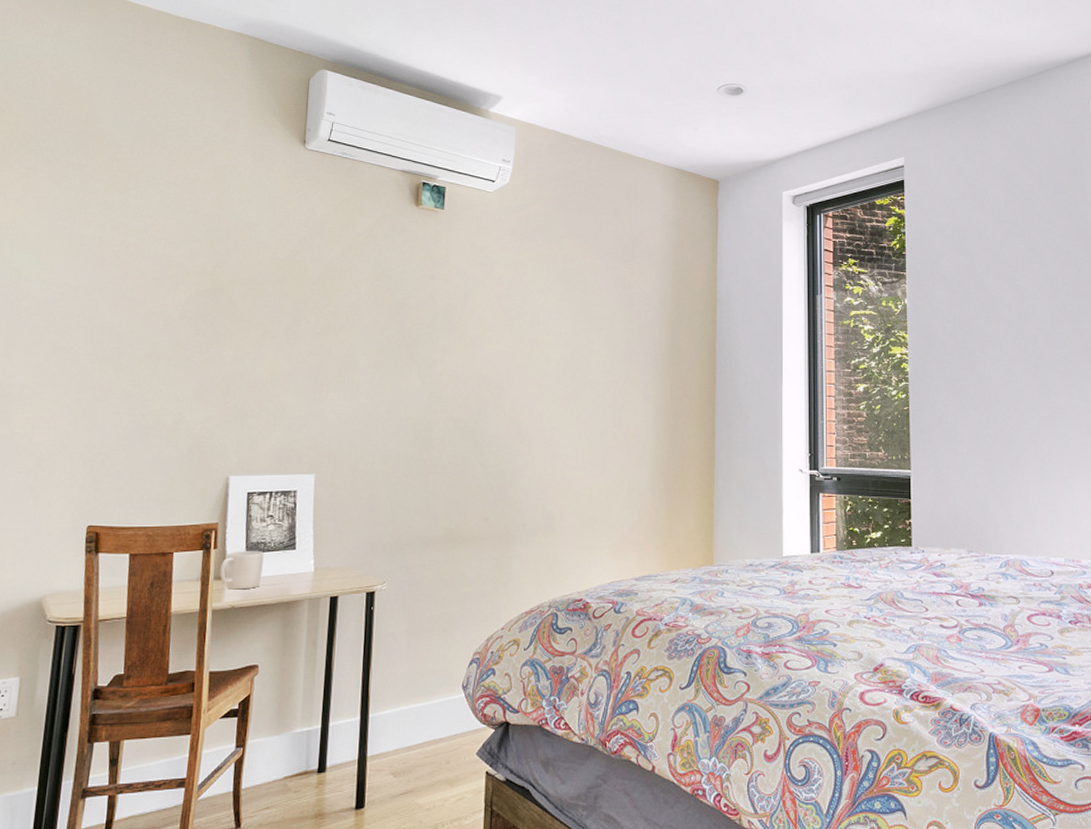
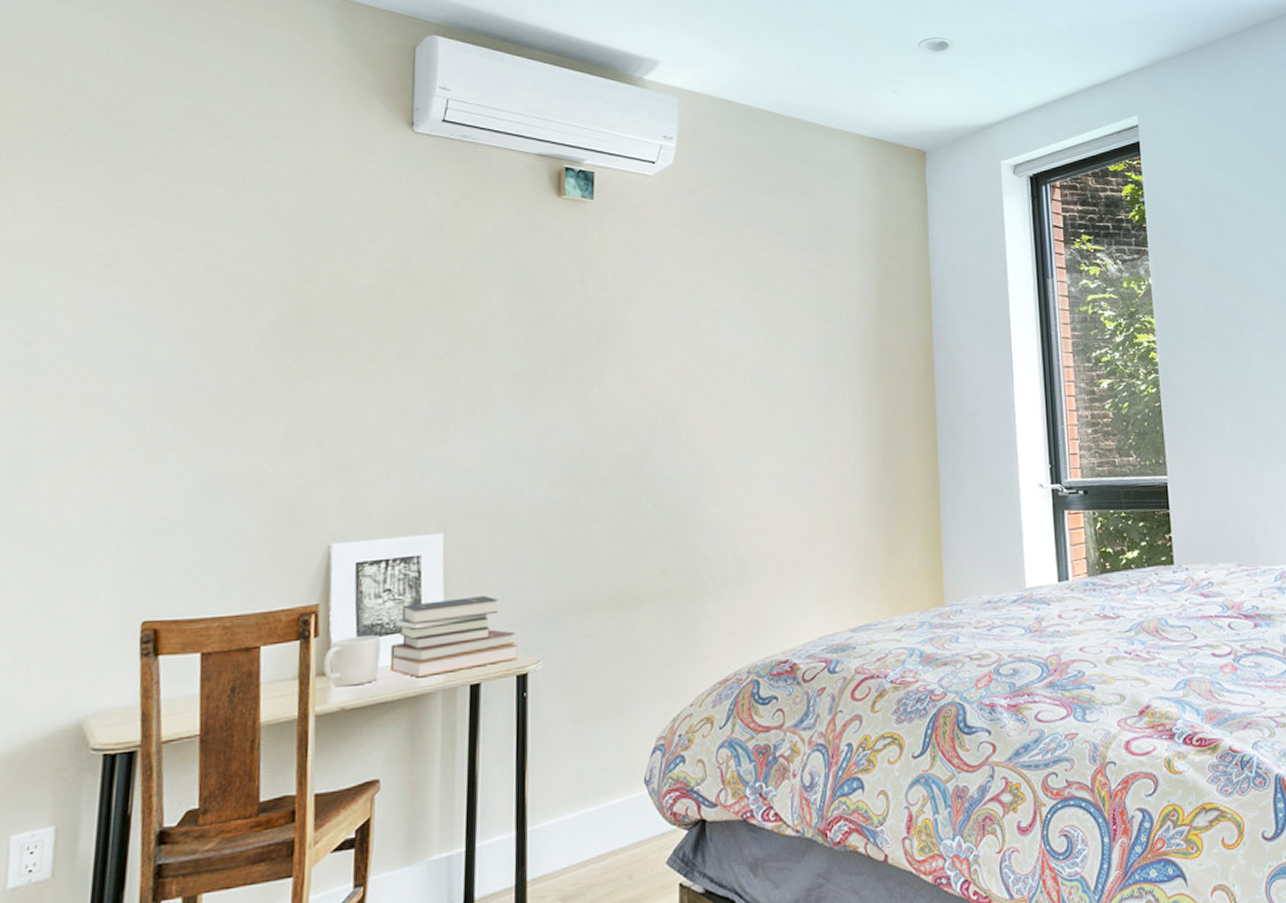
books: none [269,527,368,588] -> present [389,596,517,678]

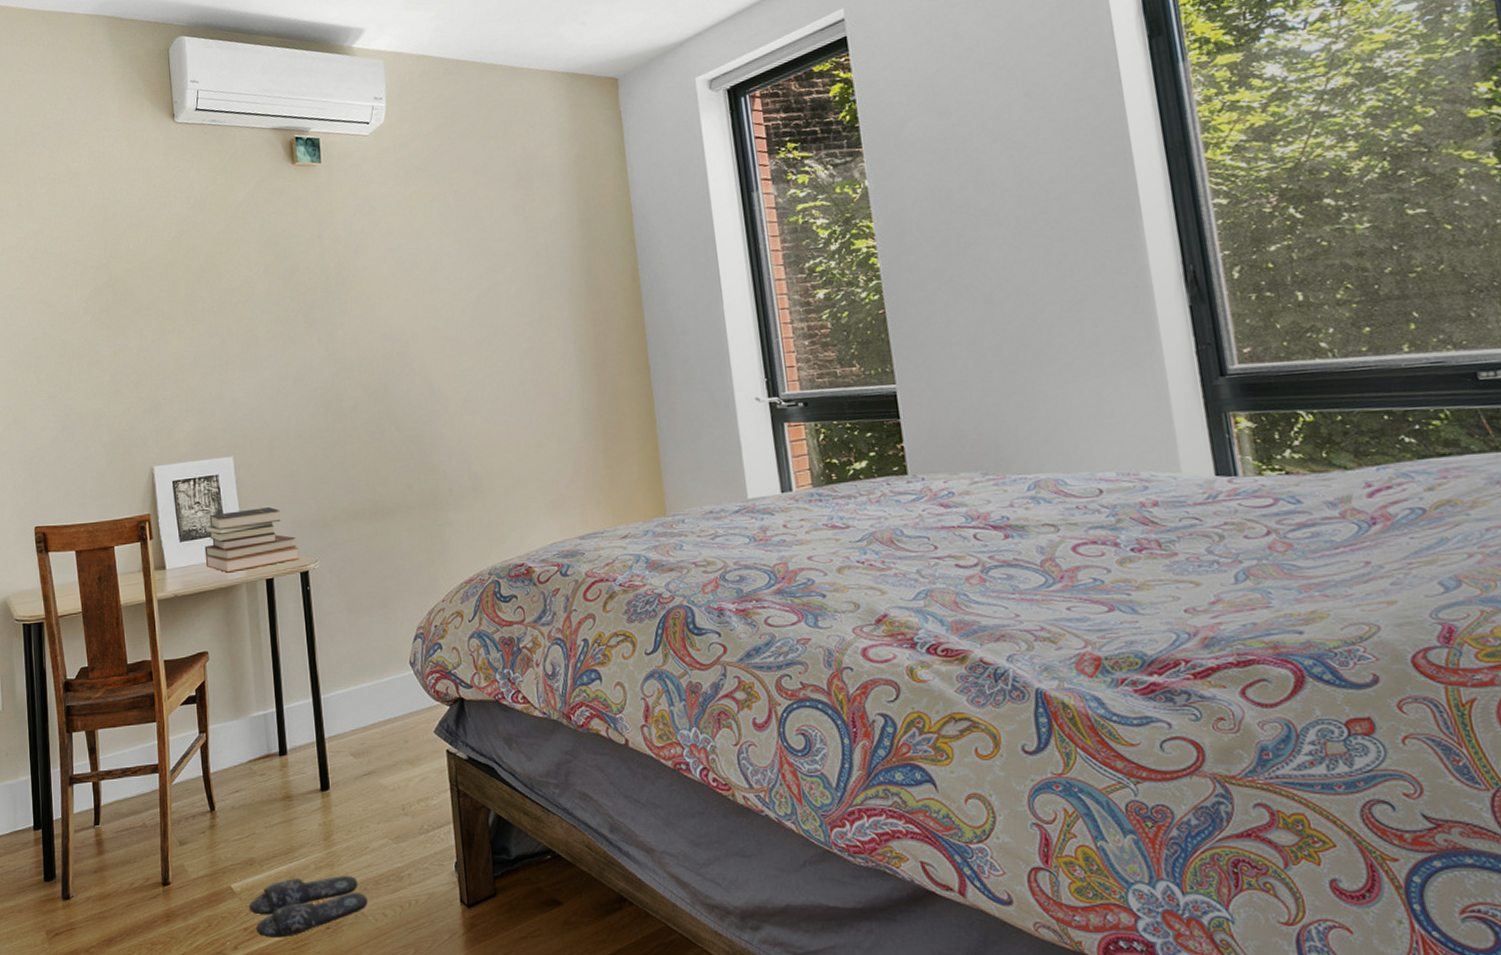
mug: present [324,634,381,687] -> none [159,538,199,579]

